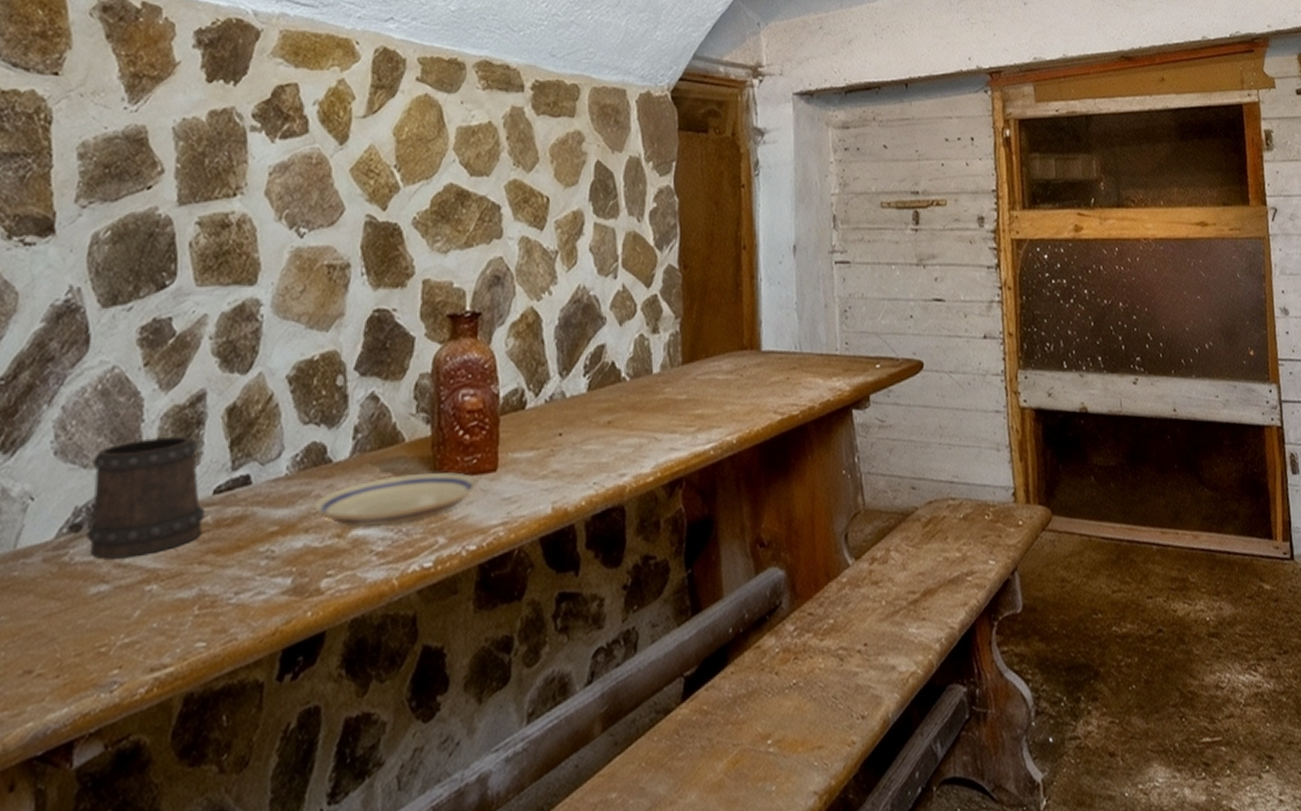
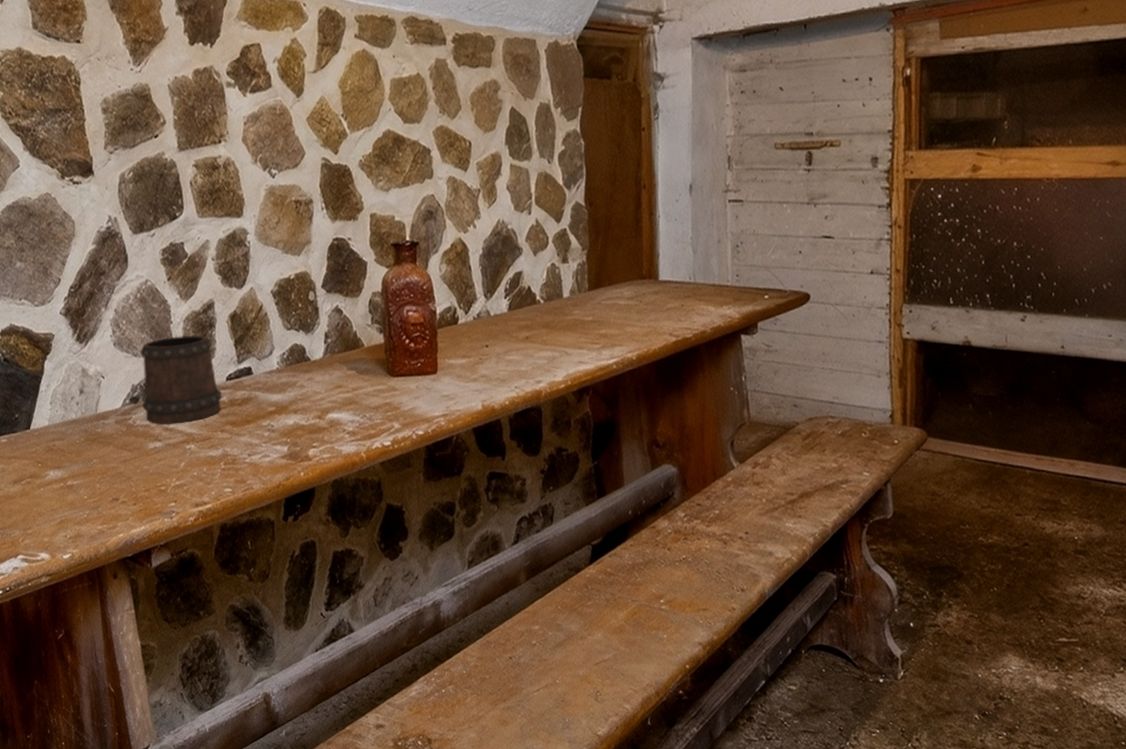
plate: present [314,471,478,527] -> none [299,372,423,411]

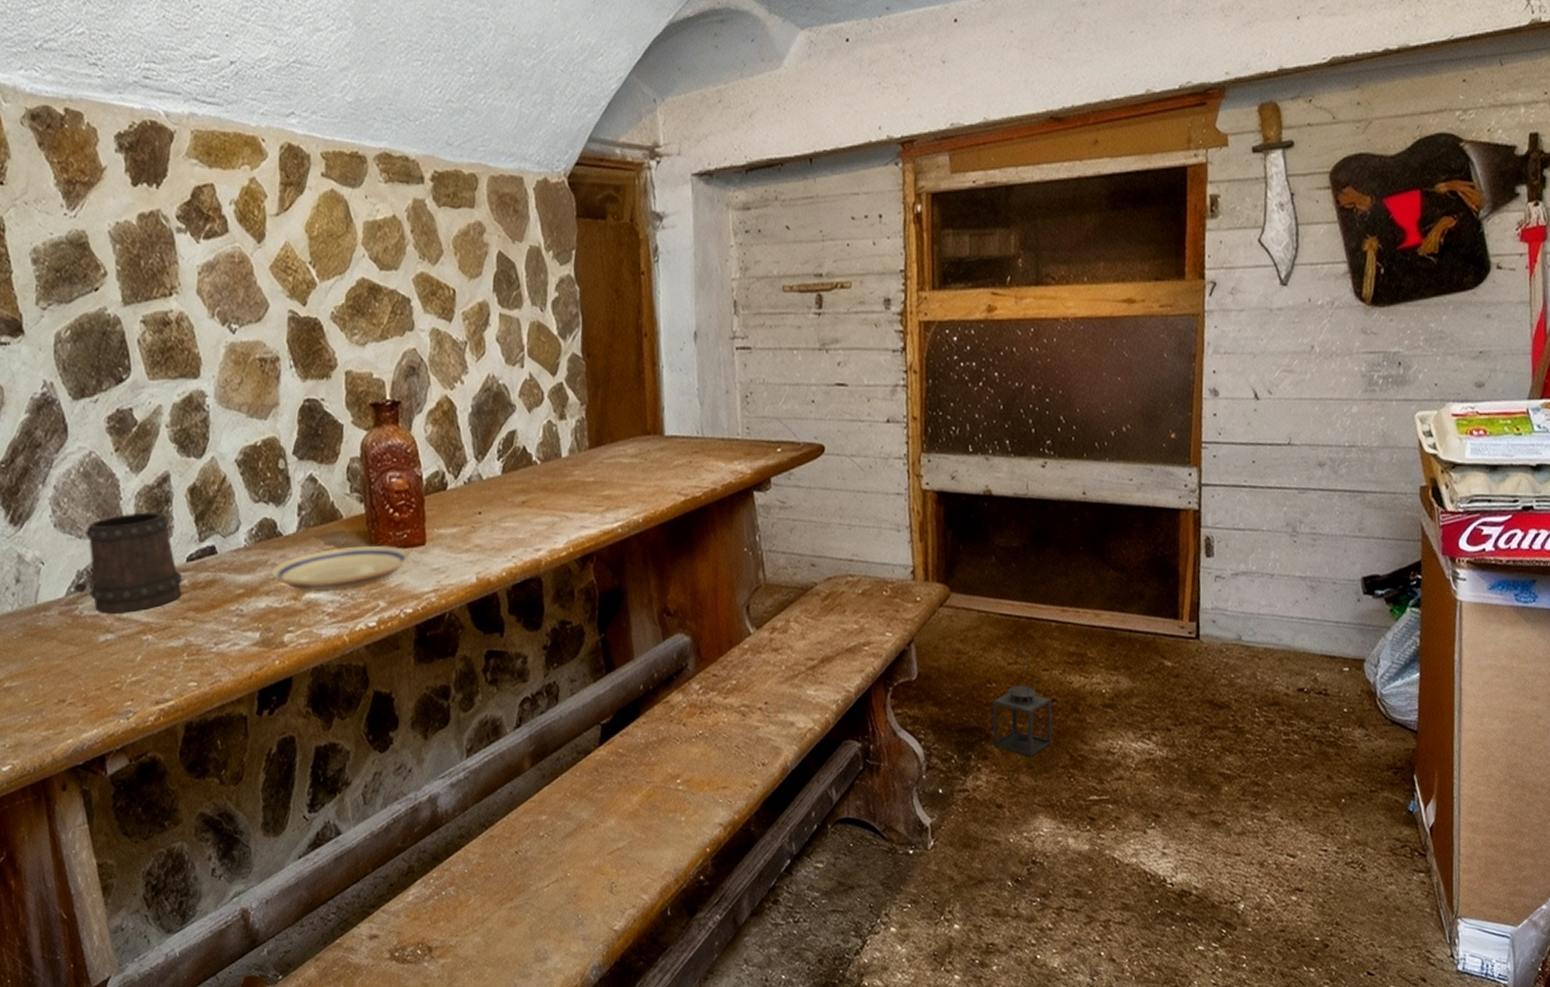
plate: none [299,372,423,411] -> present [271,544,410,591]
lantern: none [964,492,1024,598] -> present [993,647,1052,758]

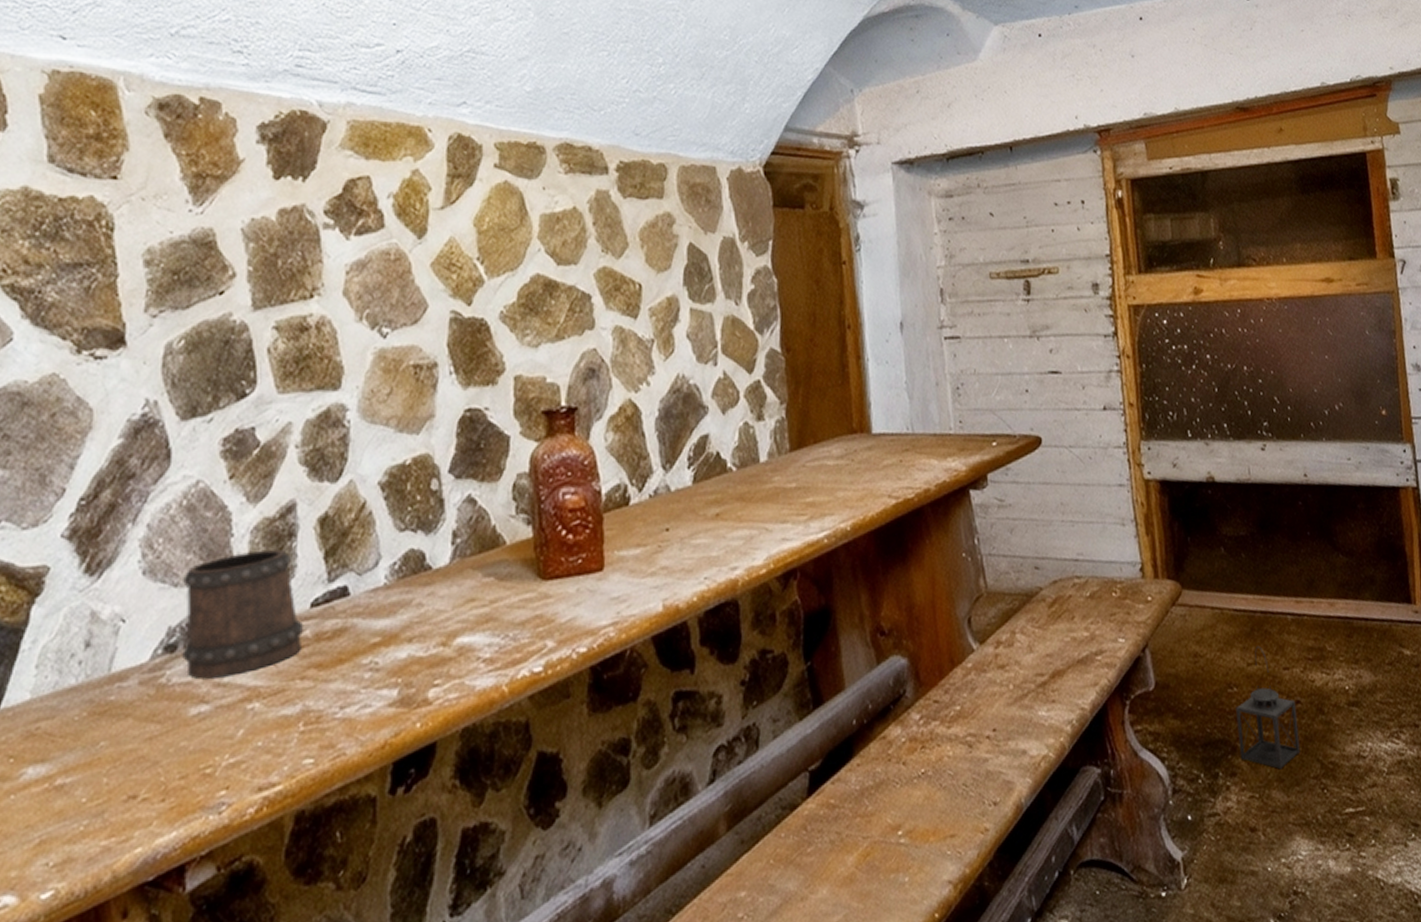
plate: present [271,544,410,591] -> none [416,573,585,634]

